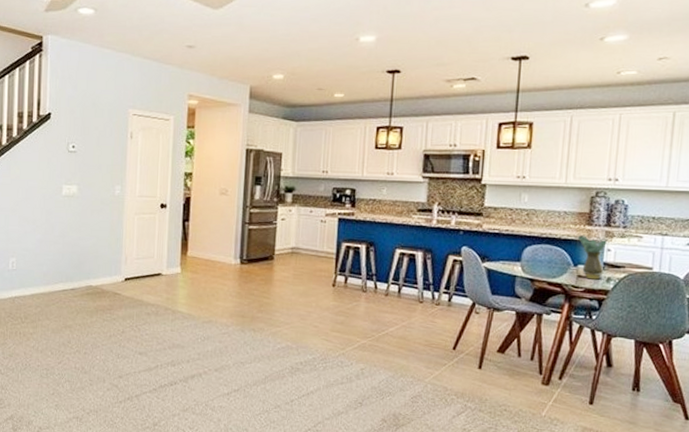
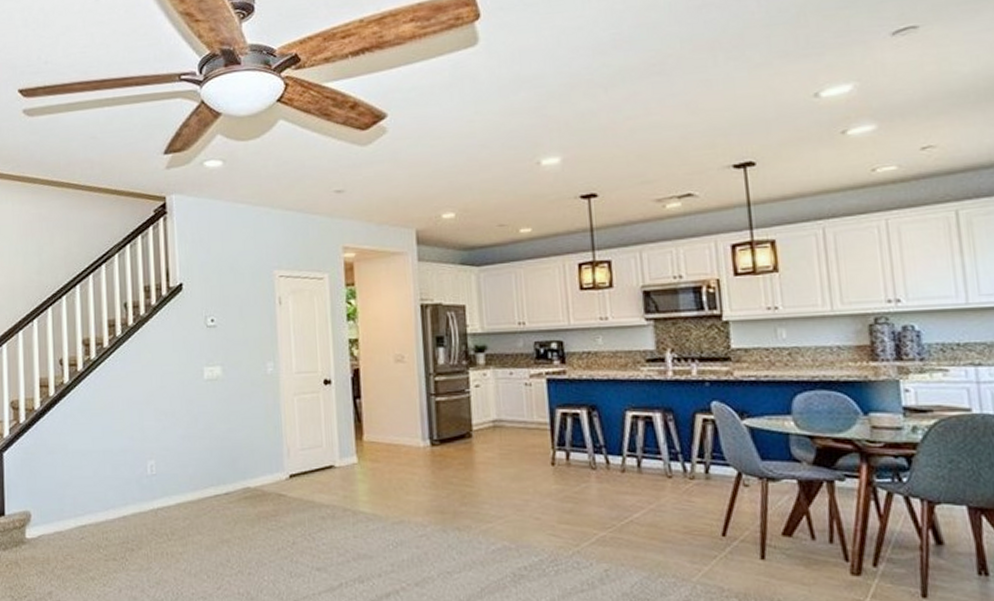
vase: present [577,233,607,280] -> none [860,372,906,430]

